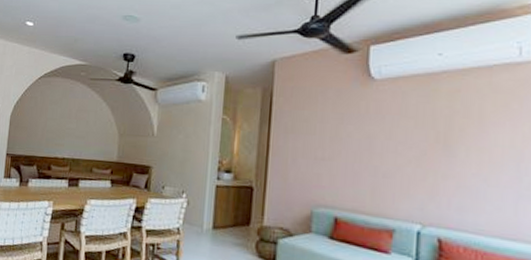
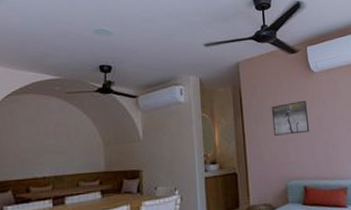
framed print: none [305,113,356,154] -> present [271,100,310,136]

